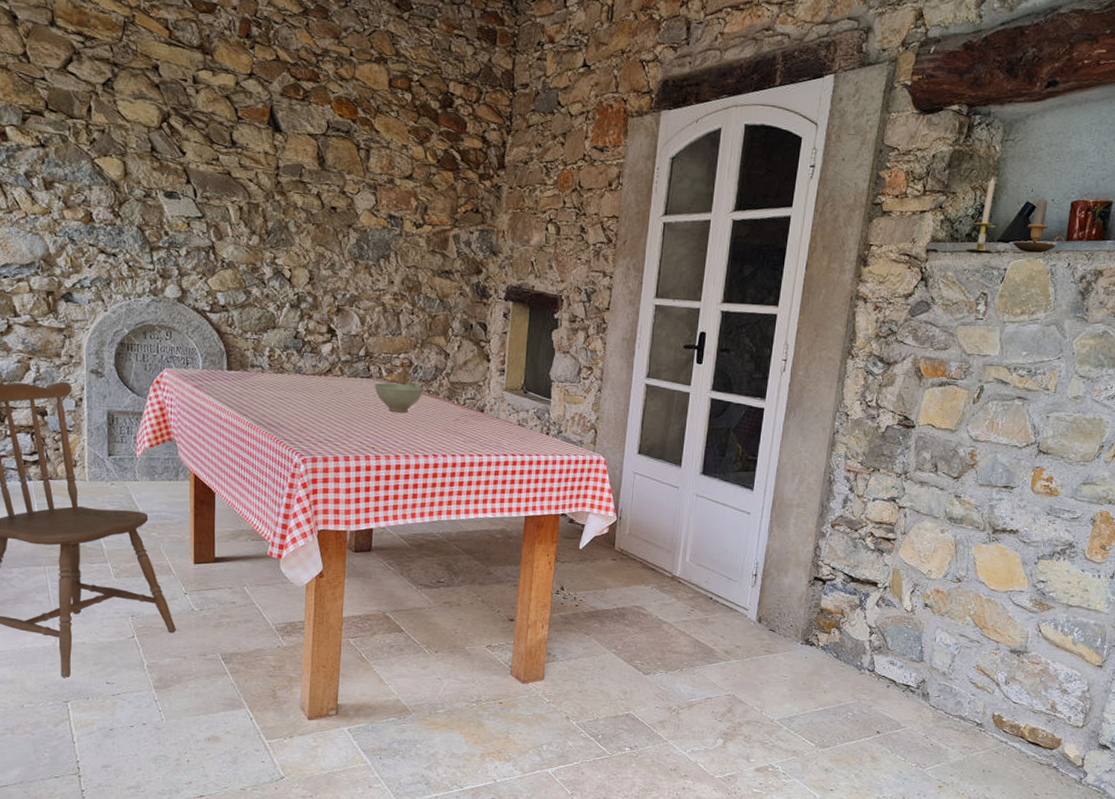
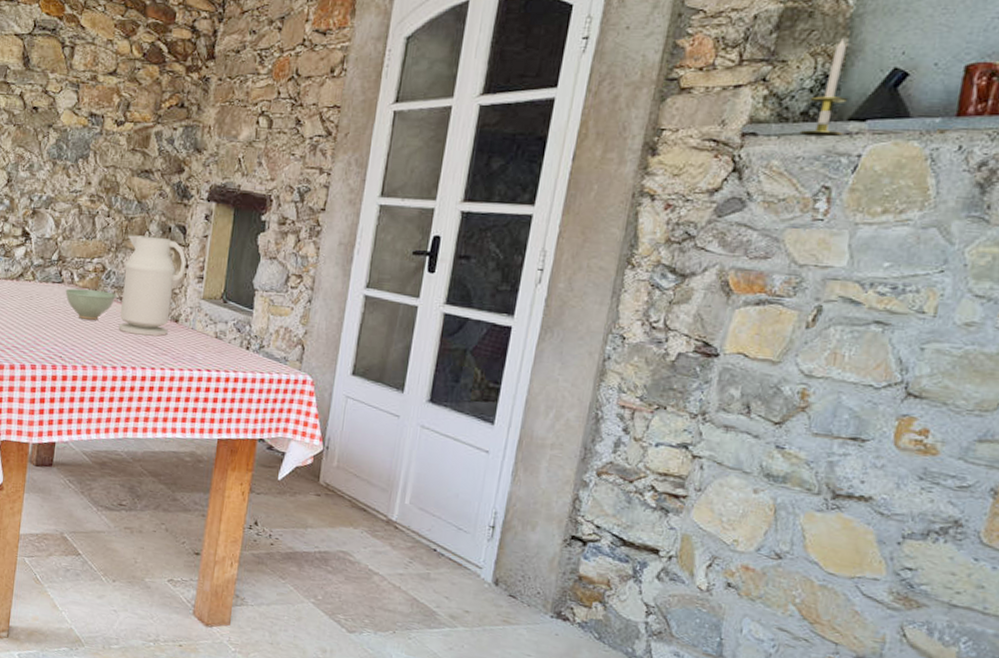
water jug: none [428,331,489,426] -> present [118,235,187,337]
candle: present [1013,197,1065,254] -> none [872,61,954,134]

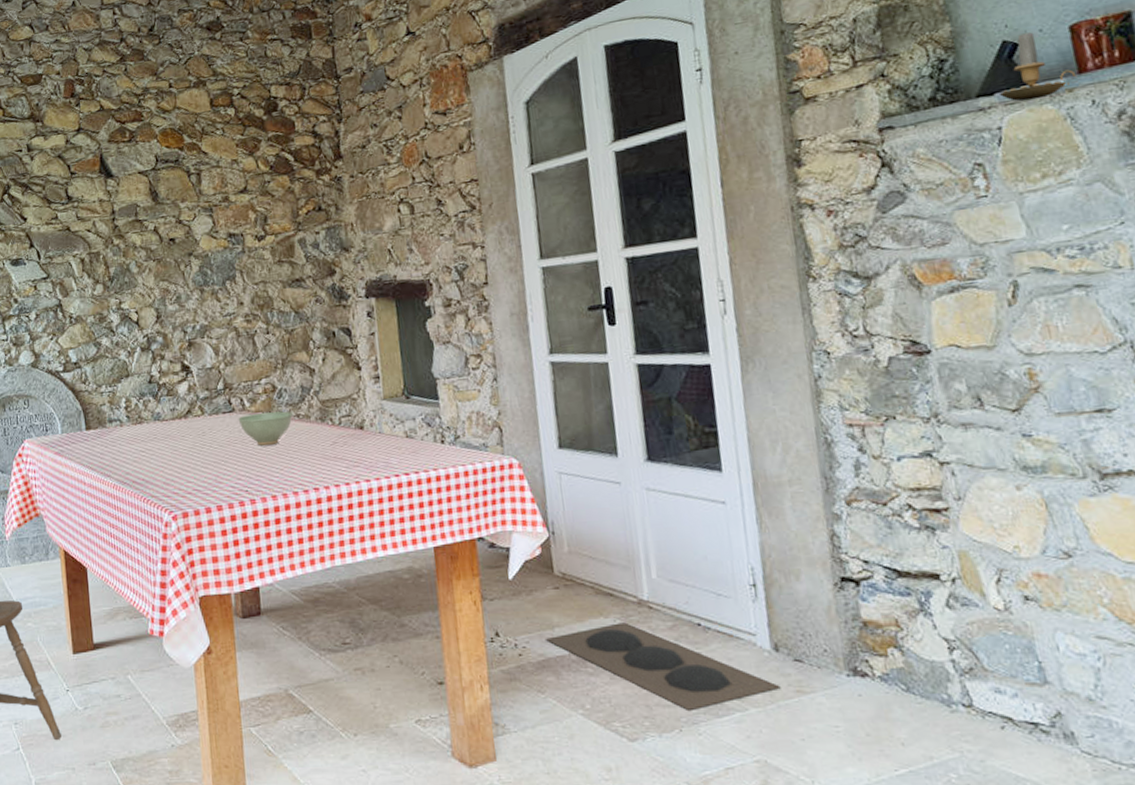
water jug: present [118,235,187,337] -> none [292,344,359,452]
doormat: none [298,534,491,618] -> present [546,622,781,710]
candle: present [799,37,849,137] -> none [932,22,977,120]
candle: none [872,61,954,134] -> present [1000,30,1077,102]

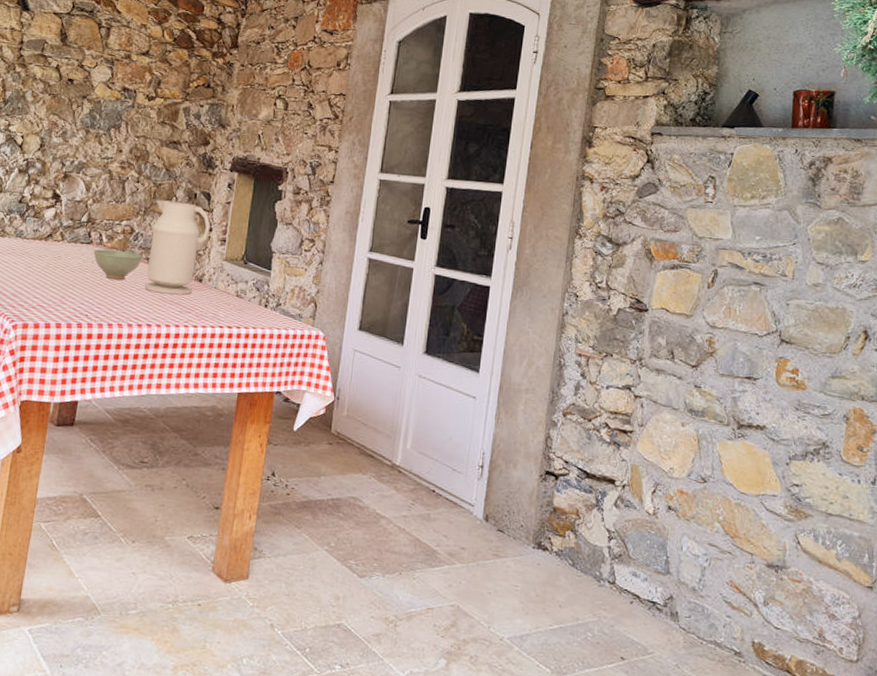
water jug: none [292,344,359,452] -> present [144,199,211,295]
doormat: present [546,622,781,710] -> none [312,480,483,559]
candle: present [1000,30,1077,102] -> none [738,86,790,140]

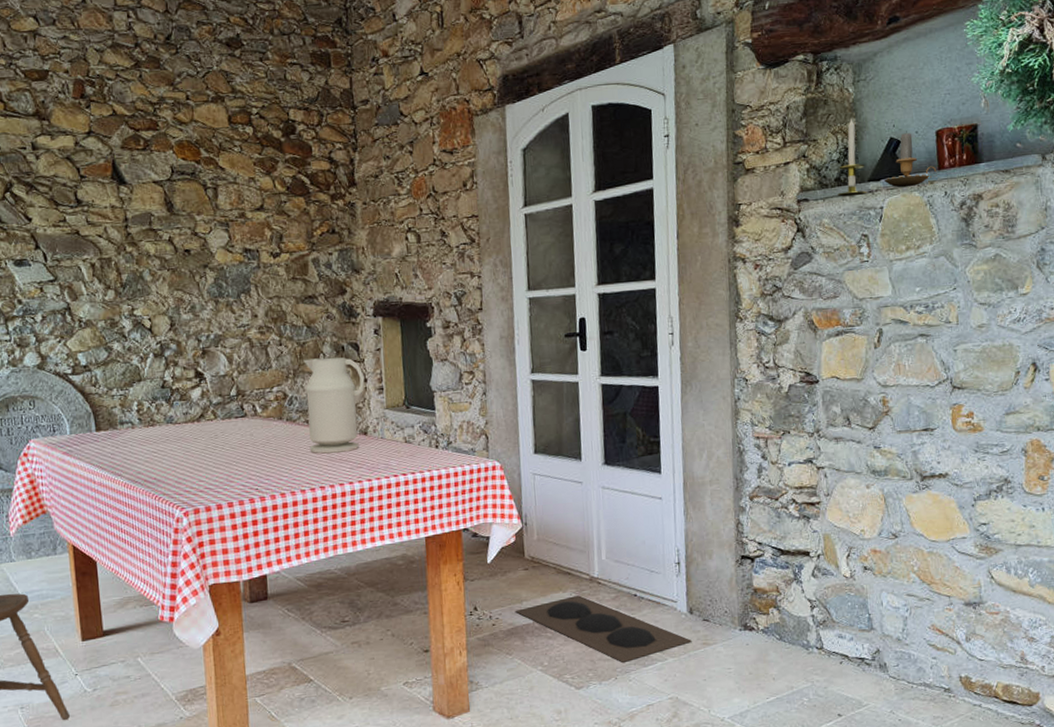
bowl: present [93,249,143,280] -> none [250,417,302,448]
doormat: none [312,480,483,559] -> present [515,595,692,662]
candle: none [691,65,721,139] -> present [837,117,868,197]
candle: none [738,86,790,140] -> present [884,131,937,188]

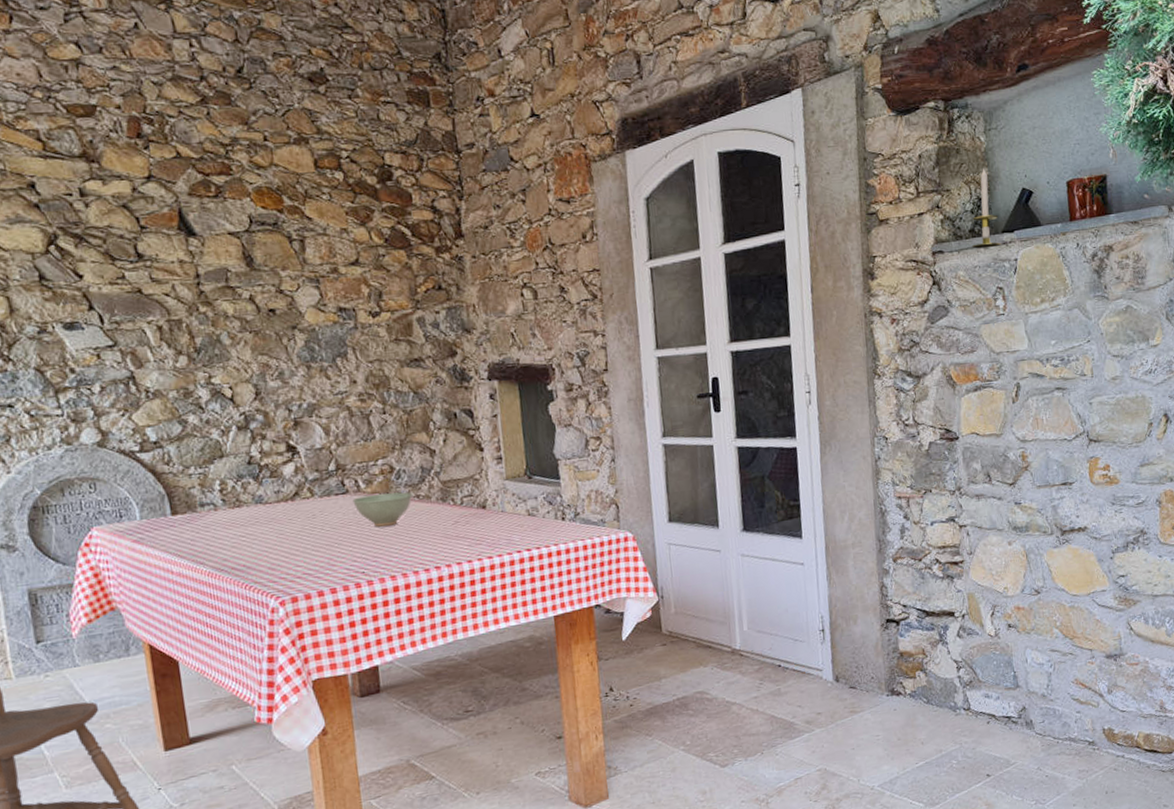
bowl: none [250,417,302,448] -> present [352,492,412,527]
water jug: present [303,357,365,454] -> none [411,425,482,531]
doormat: present [515,595,692,662] -> none [654,669,839,736]
candle: present [884,131,937,188] -> none [1018,181,1069,240]

